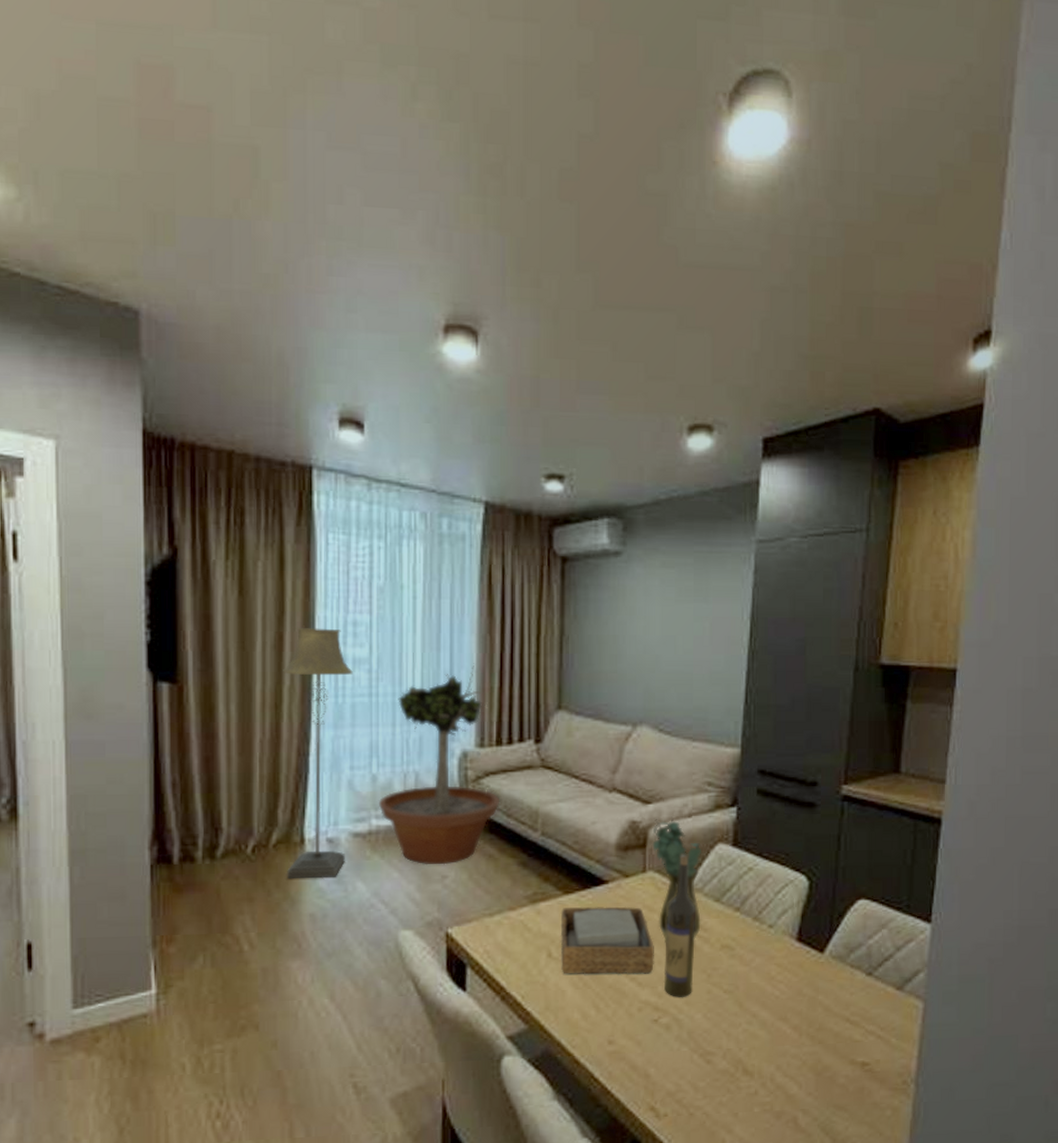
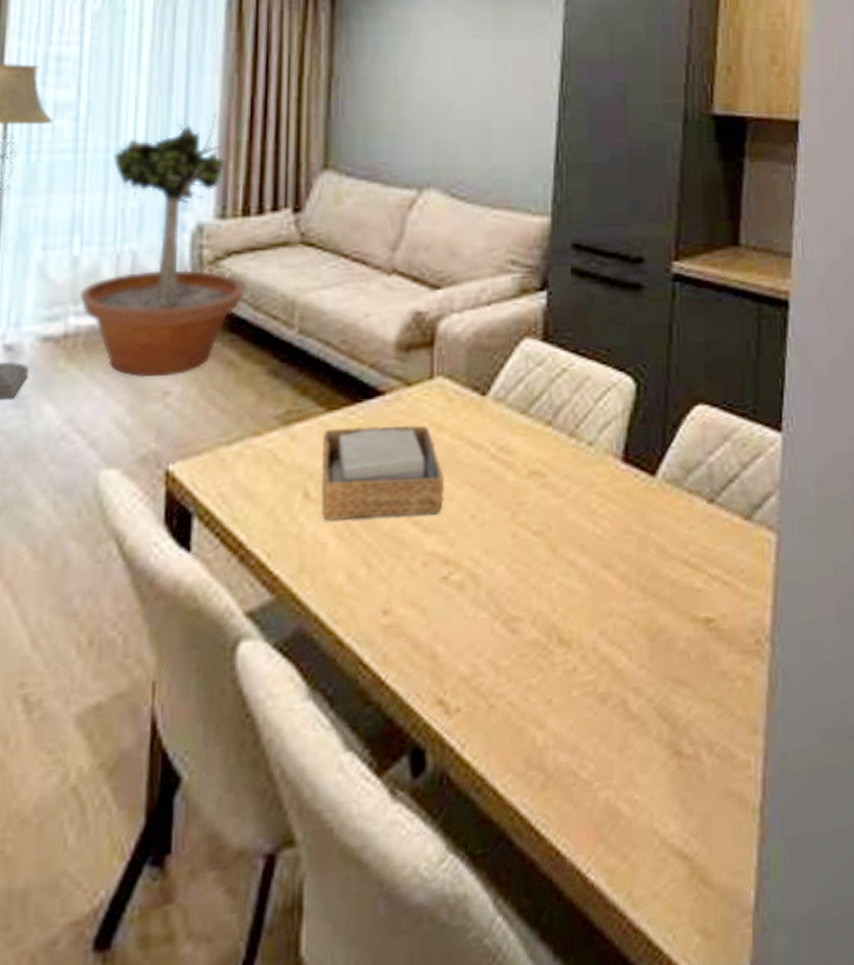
vase: present [652,816,701,943] -> none [442,305,504,471]
wine bottle: present [663,854,696,998] -> none [455,353,498,546]

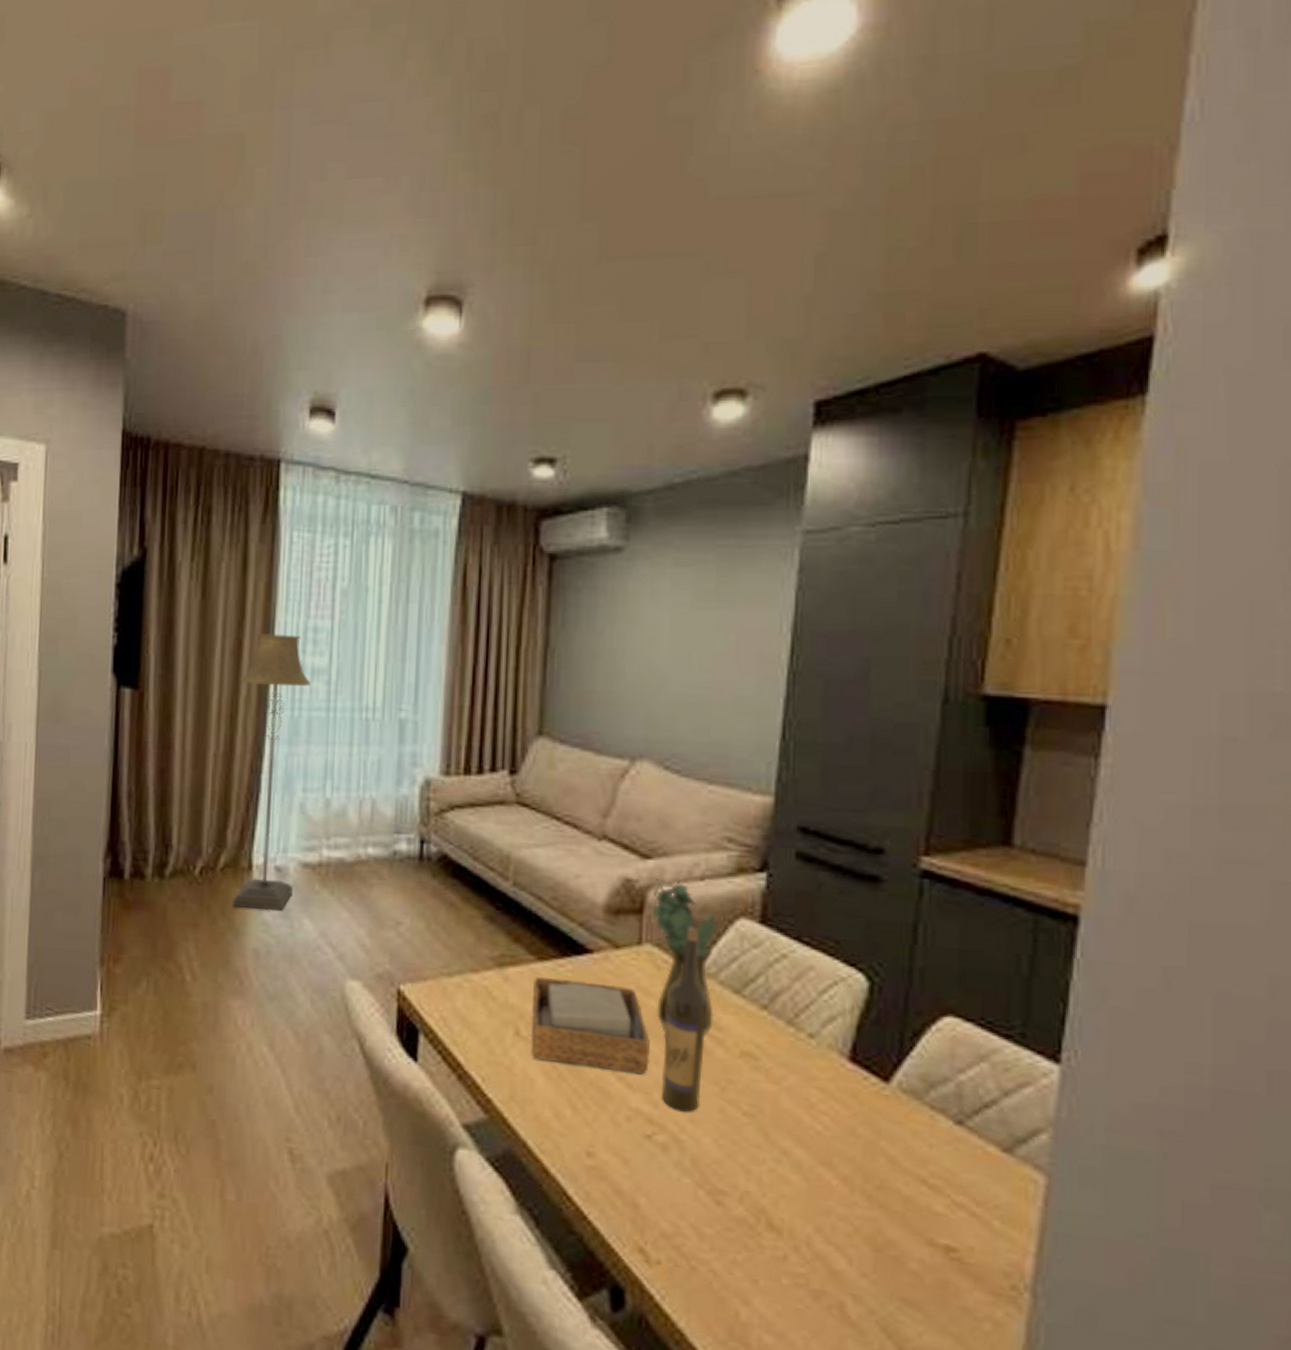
potted tree: present [78,110,244,378] -> none [330,677,465,910]
vase: none [442,305,504,471] -> present [651,877,717,1039]
wine bottle: none [455,353,498,546] -> present [661,926,708,1113]

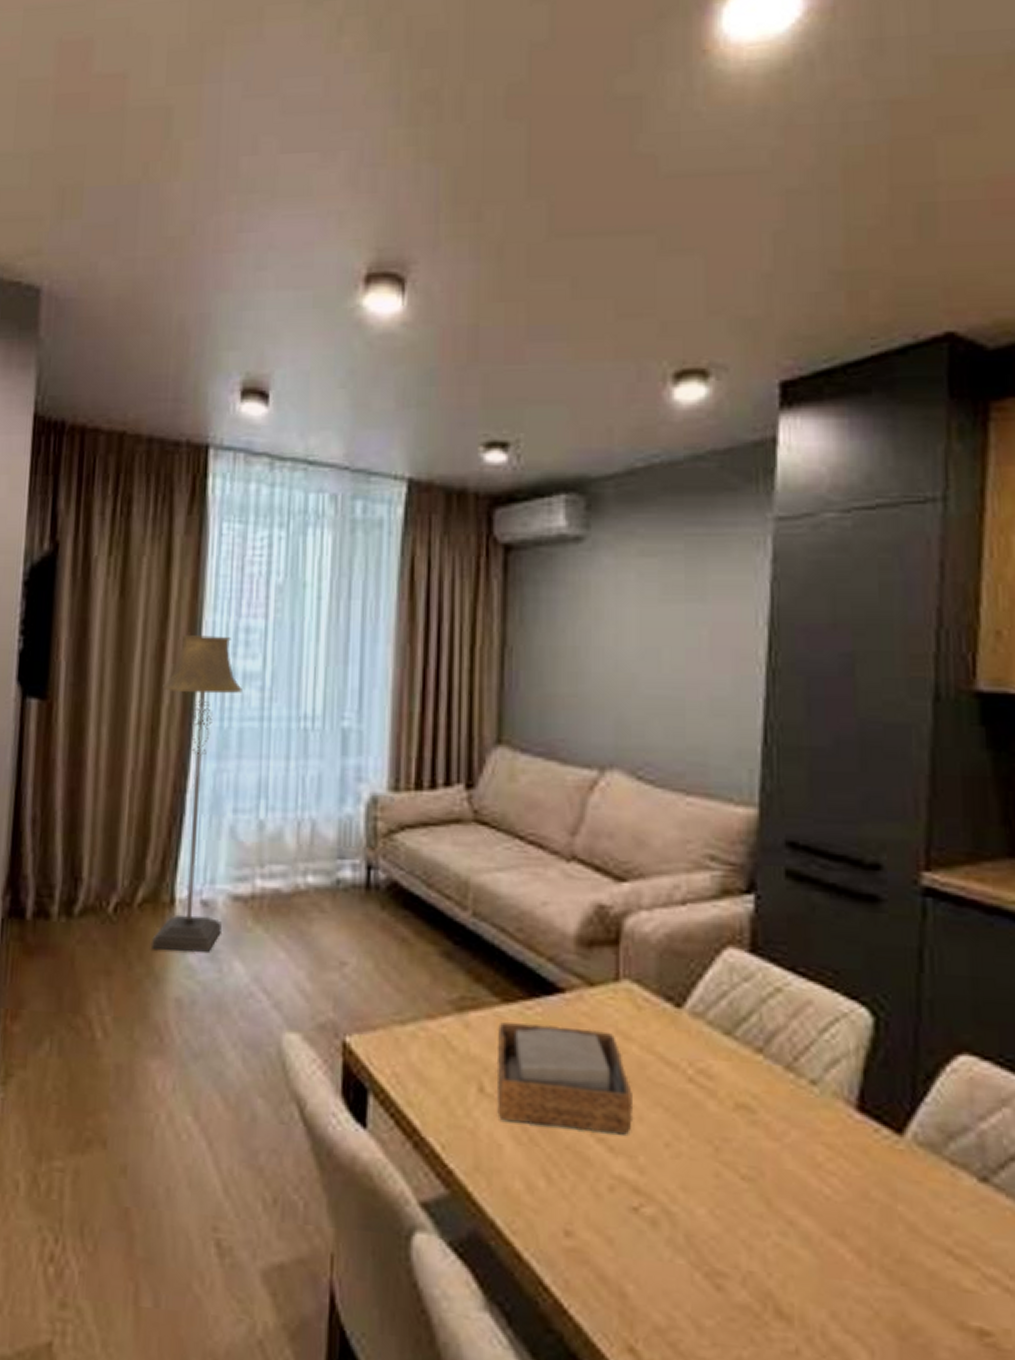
vase: present [651,877,717,1039] -> none [628,902,703,1090]
wine bottle: present [661,926,708,1113] -> none [647,958,696,1180]

